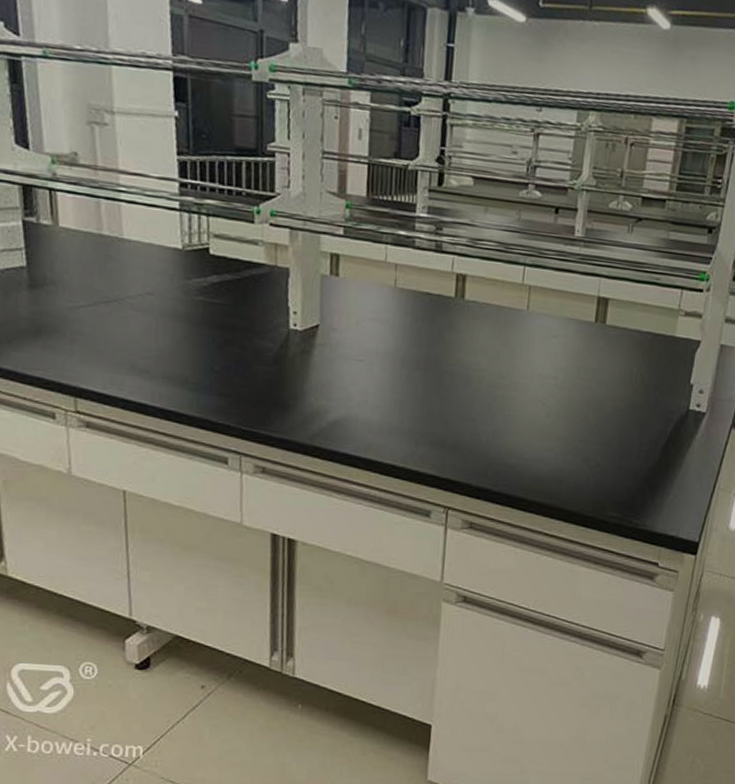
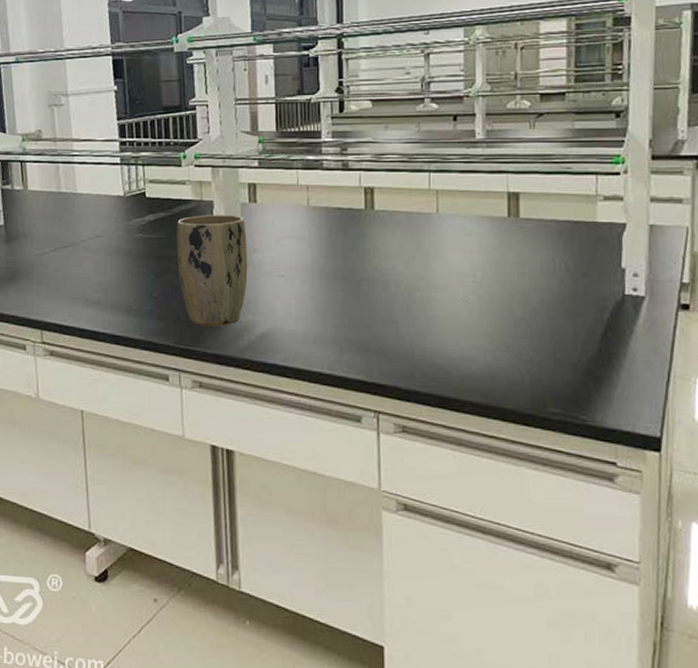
plant pot: none [243,283,325,409] -> present [177,215,248,326]

